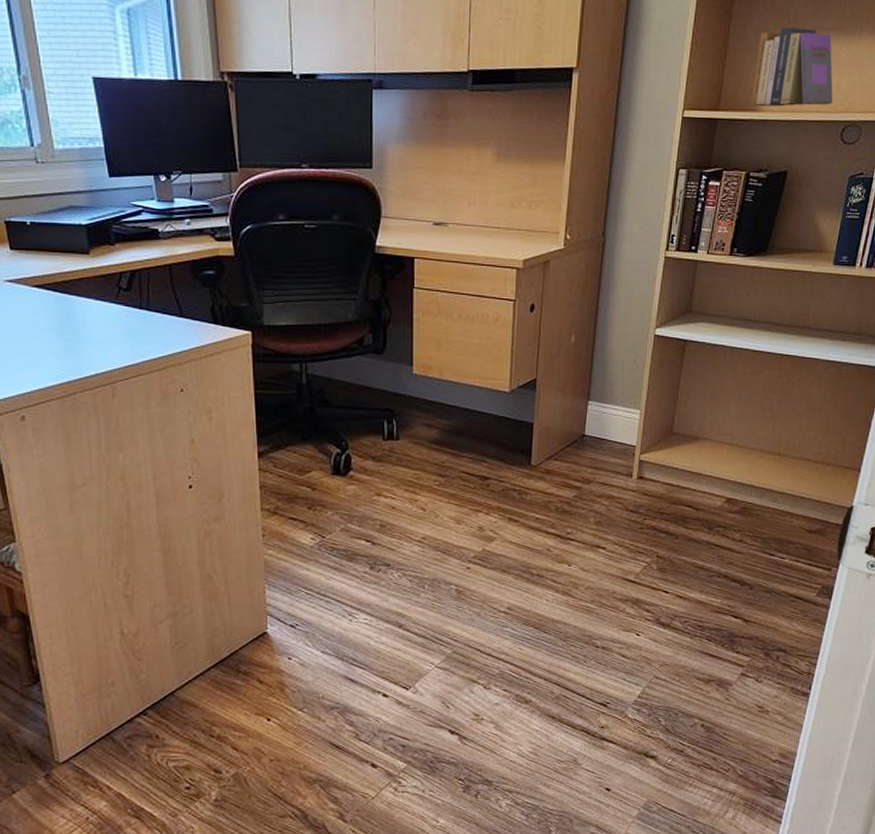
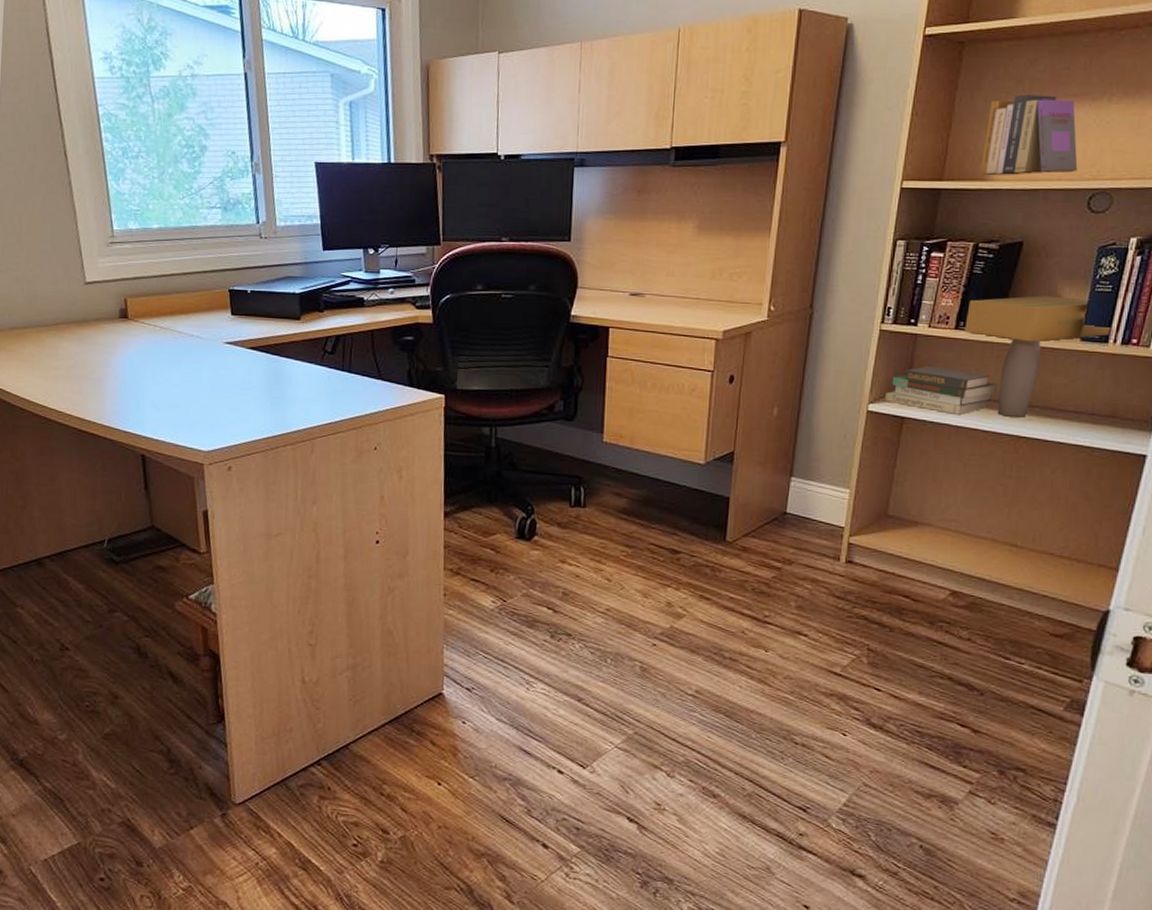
books: none [670,290,766,336] -> present [885,365,999,415]
box: none [737,223,859,267] -> present [964,296,1112,342]
vase: none [765,264,801,337] -> present [997,339,1041,418]

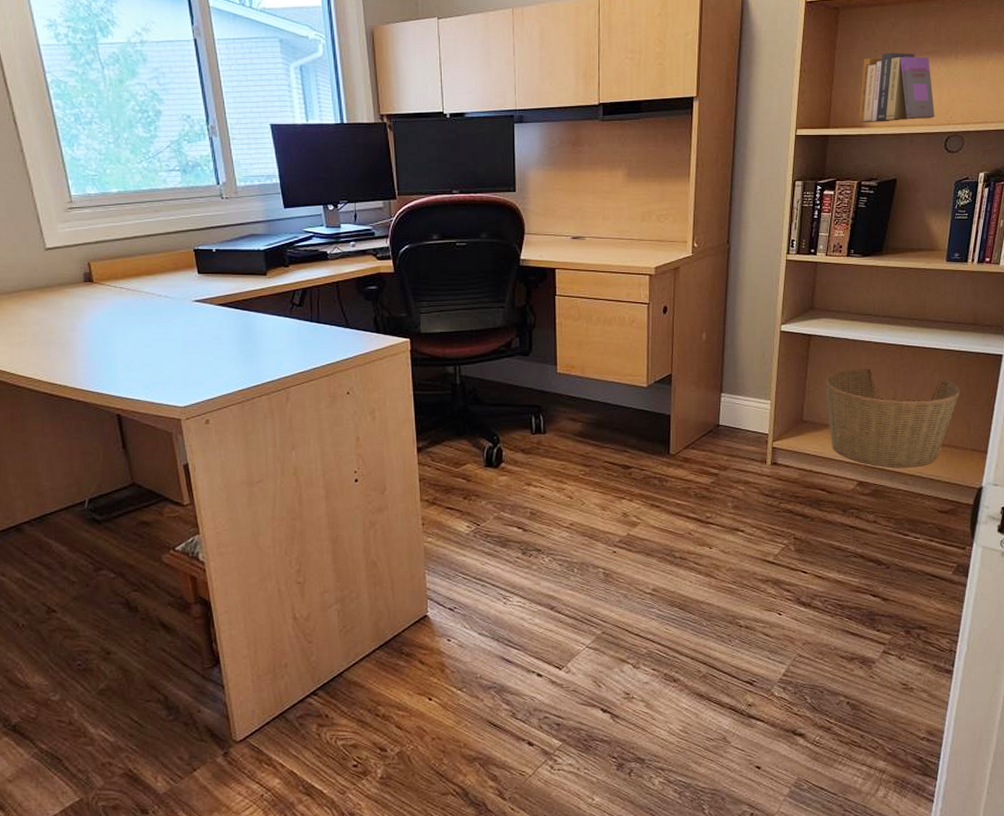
books: present [885,365,999,415] -> none [794,289,885,330]
basket: none [918,459,1088,580] -> present [825,368,960,468]
box: present [964,296,1112,342] -> none [855,225,970,265]
vase: present [997,339,1041,418] -> none [885,262,916,329]

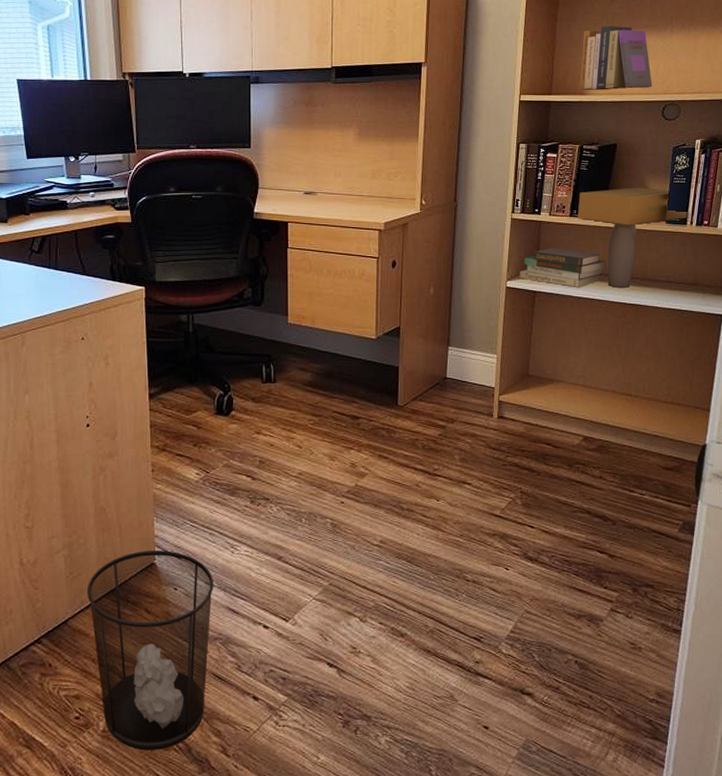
waste bin: none [360,603,487,796] -> present [86,550,214,751]
books: none [794,289,885,330] -> present [520,247,607,287]
basket: present [825,368,960,468] -> none [550,325,682,424]
box: none [855,225,970,265] -> present [577,187,688,226]
vase: none [885,262,916,329] -> present [607,223,637,288]

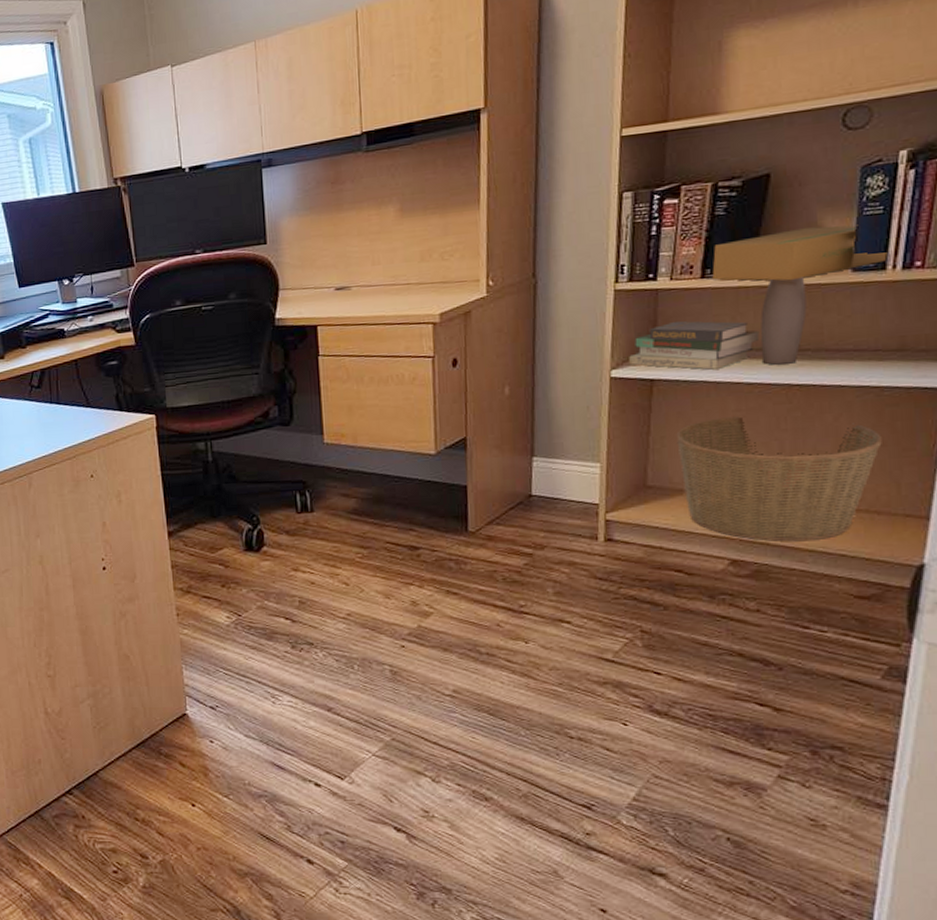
waste bin: present [86,550,214,751] -> none [115,700,255,911]
basket: none [550,325,682,424] -> present [676,416,882,542]
books: present [580,26,652,91] -> none [710,10,826,110]

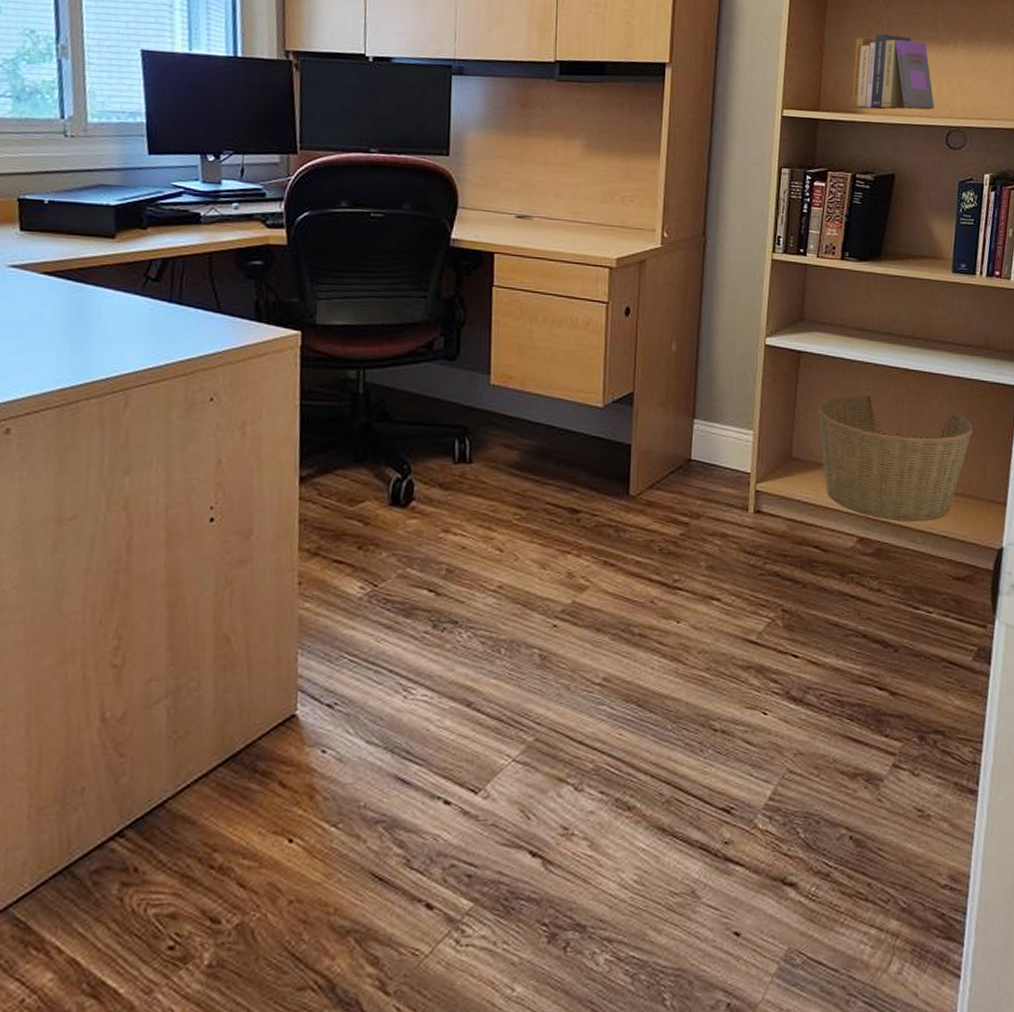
books: present [629,321,760,370] -> none [781,297,885,348]
books: none [710,10,826,110] -> present [852,34,935,110]
box: present [712,224,889,281] -> none [850,227,977,274]
vase: present [760,277,807,365] -> none [885,270,920,350]

